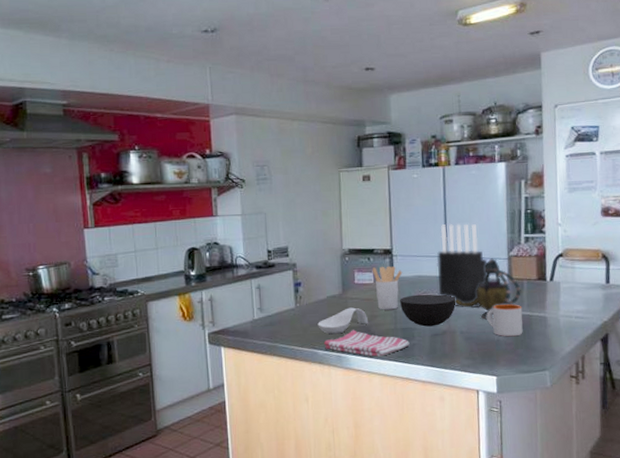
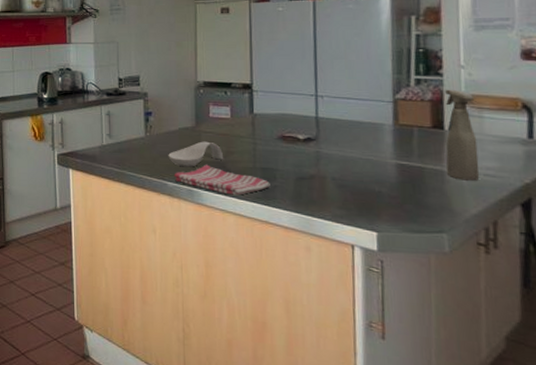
utensil holder: present [372,265,403,310] -> none [229,101,264,147]
bowl: present [400,294,456,327] -> none [260,133,327,169]
knife block: present [436,224,488,309] -> none [304,61,367,154]
teapot: present [455,258,521,320] -> none [326,100,410,168]
mug: present [487,303,523,337] -> none [365,151,413,190]
spray bottle: none [547,244,572,324] -> present [445,89,480,181]

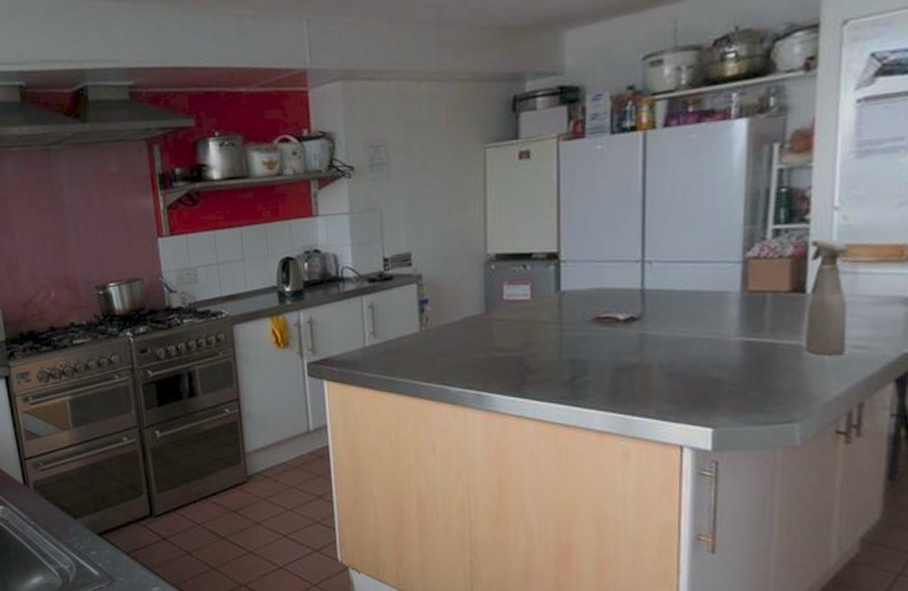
spoon rest: present [168,141,224,168] -> none [450,332,522,367]
dish towel: present [174,164,270,195] -> none [457,361,580,397]

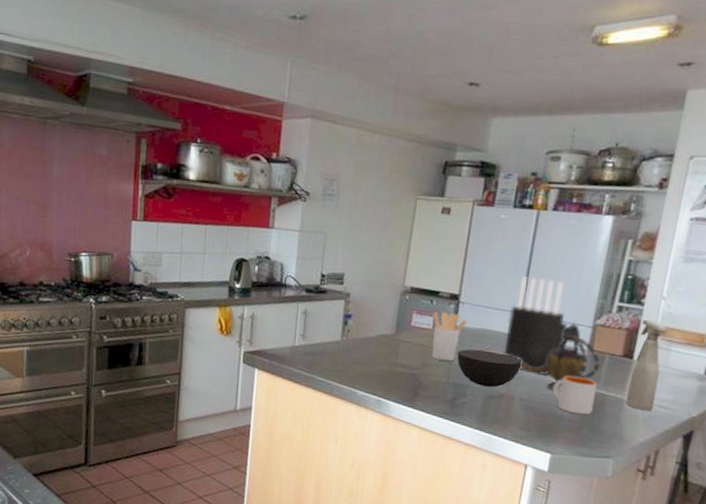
utensil holder: none [528,275,574,336] -> present [431,310,467,362]
bowl: none [568,313,655,358] -> present [457,349,522,388]
knife block: none [627,213,709,334] -> present [503,276,568,377]
teapot: none [653,261,762,350] -> present [520,323,601,392]
mug: none [702,326,762,374] -> present [553,376,598,415]

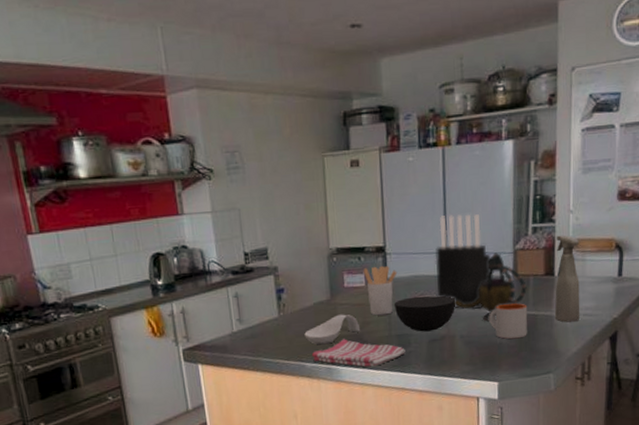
spoon rest: none [362,350,419,378] -> present [304,314,361,345]
dish towel: none [364,375,460,410] -> present [311,339,406,367]

